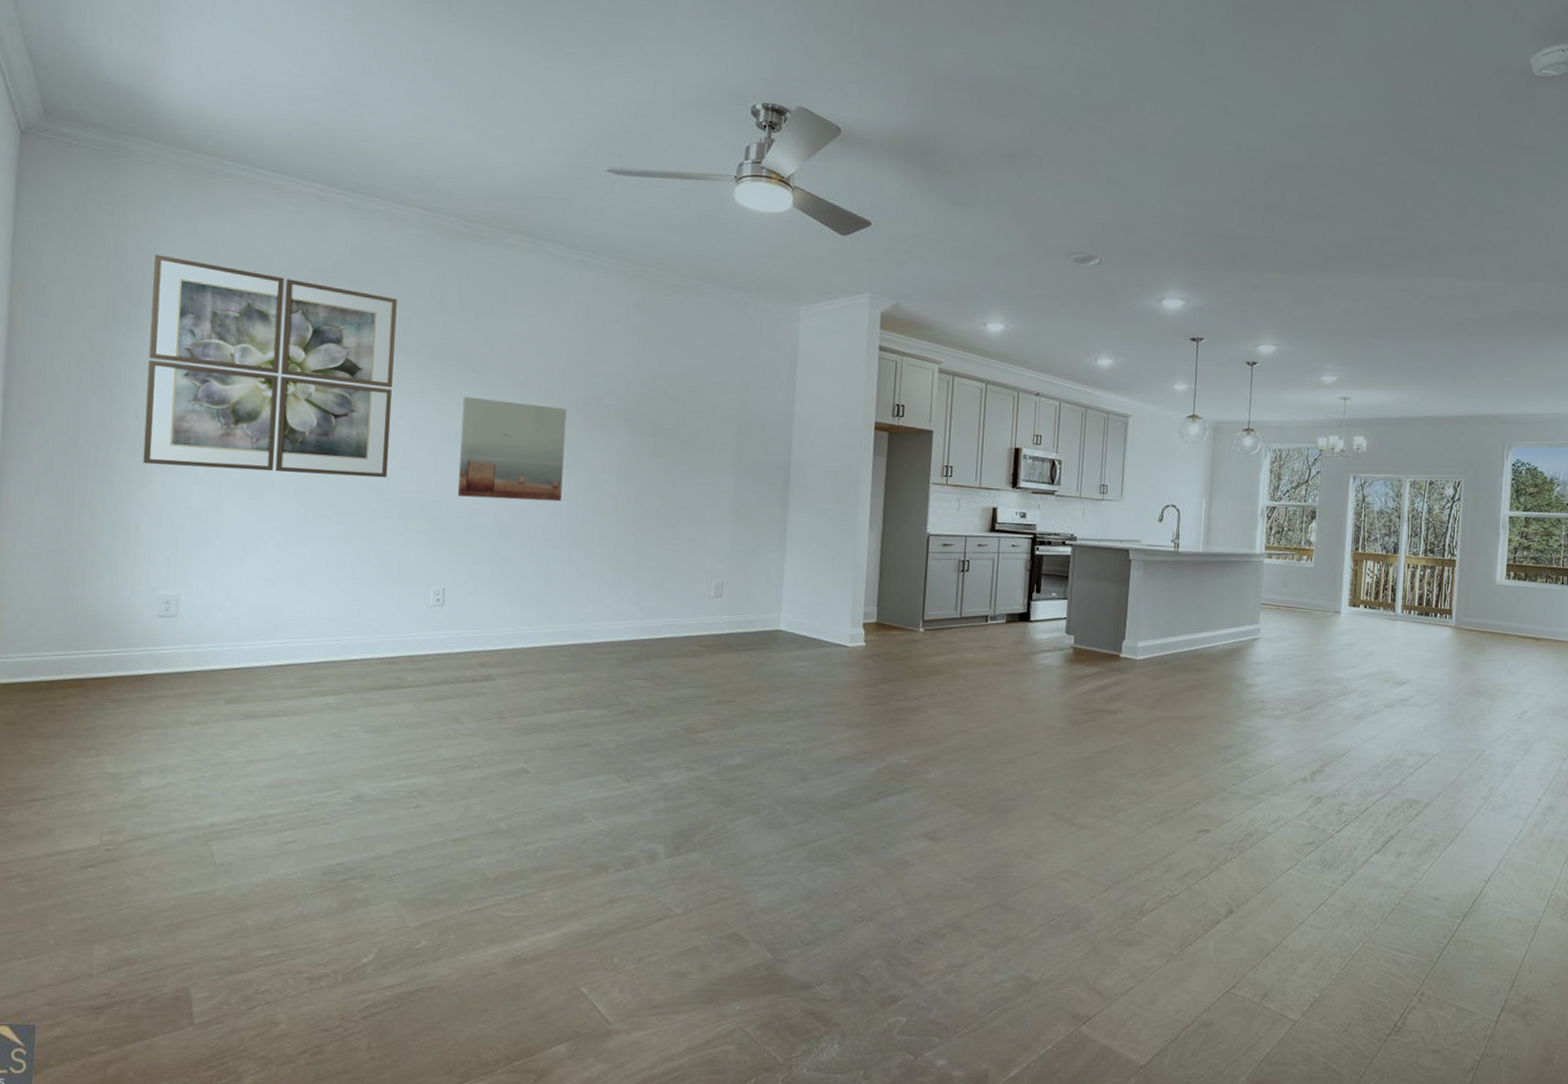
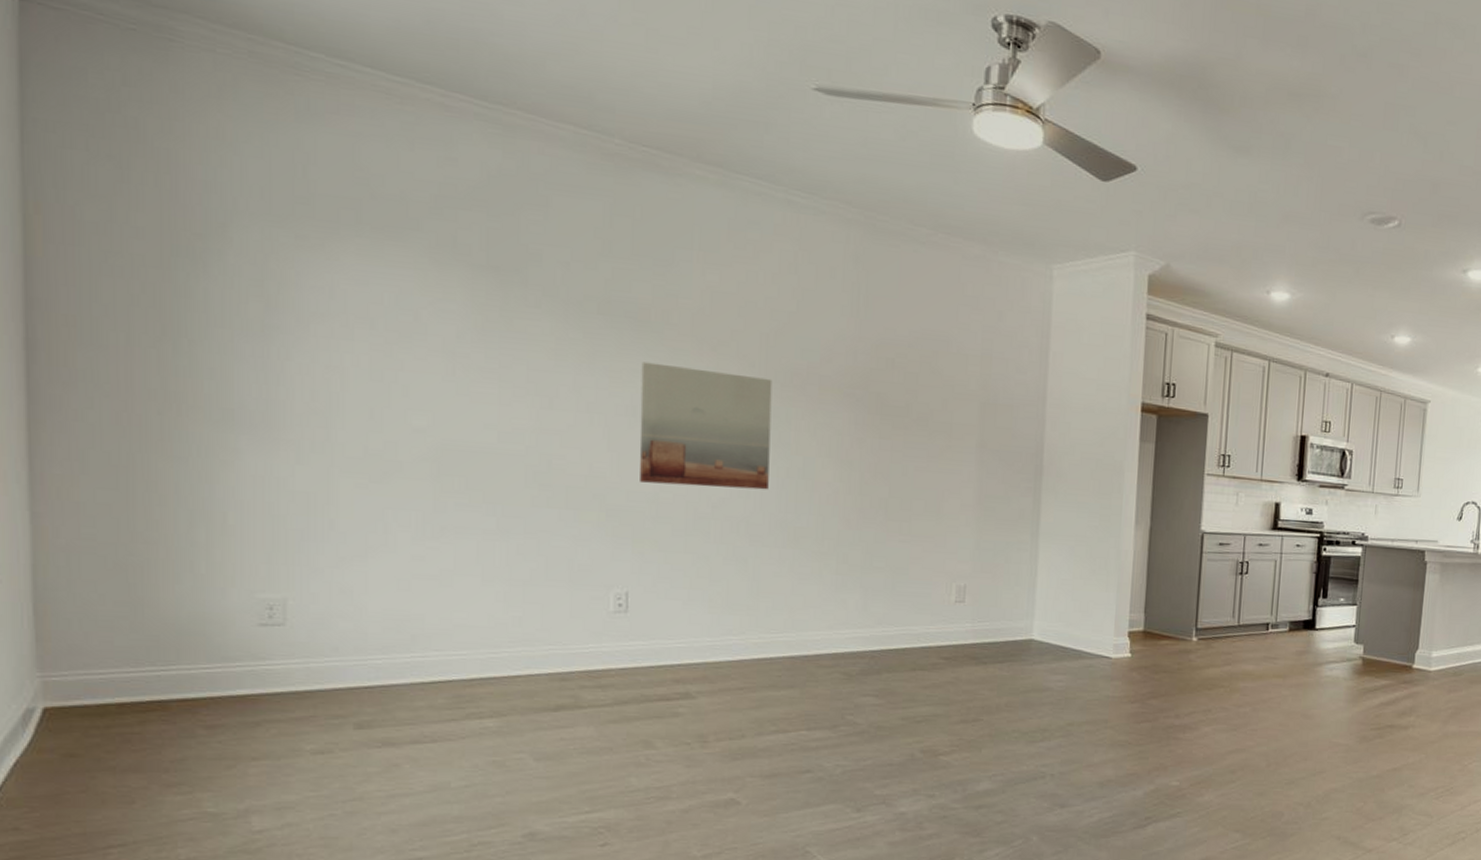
wall art: present [143,254,397,478] -> none [221,170,552,459]

